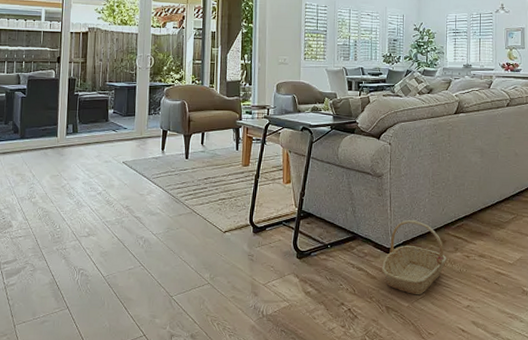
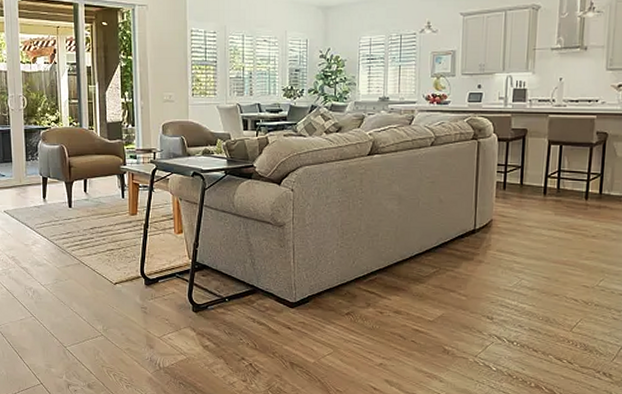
basket: present [382,219,447,295] -> none [285,272,357,352]

